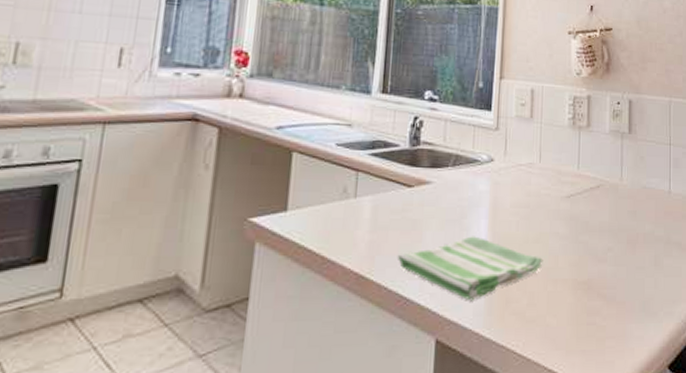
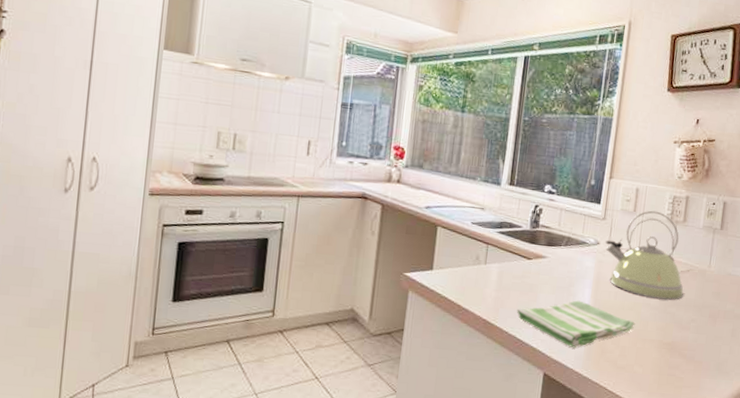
kettle: none [500,115,596,225] -> present [605,210,684,300]

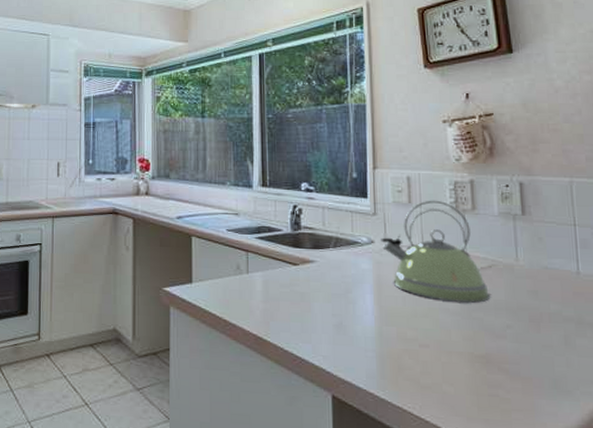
dish towel: present [516,300,635,349] -> none [289,308,435,365]

